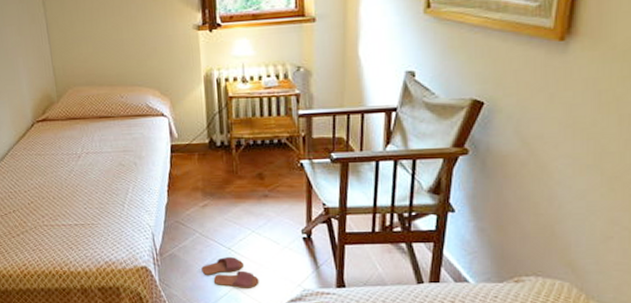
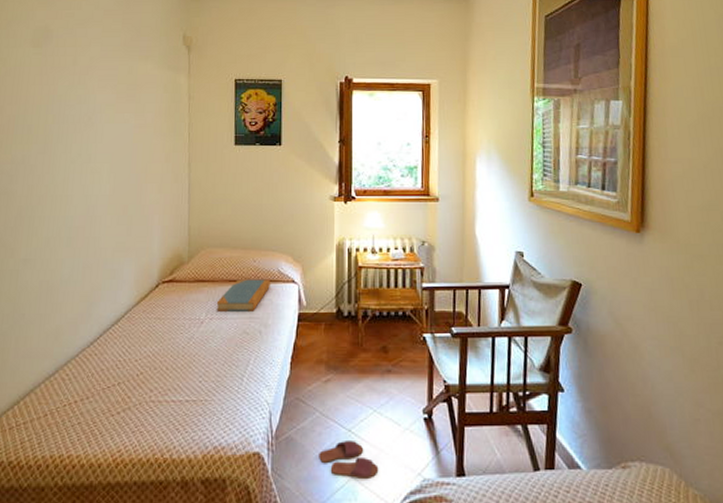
book: none [90,114,140,146] -> present [216,279,270,311]

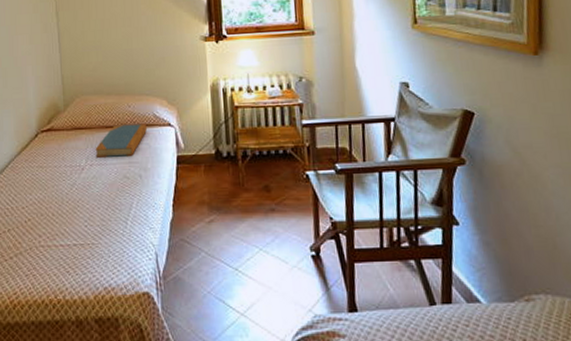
slippers: present [319,439,379,478] -> none [207,278,268,315]

